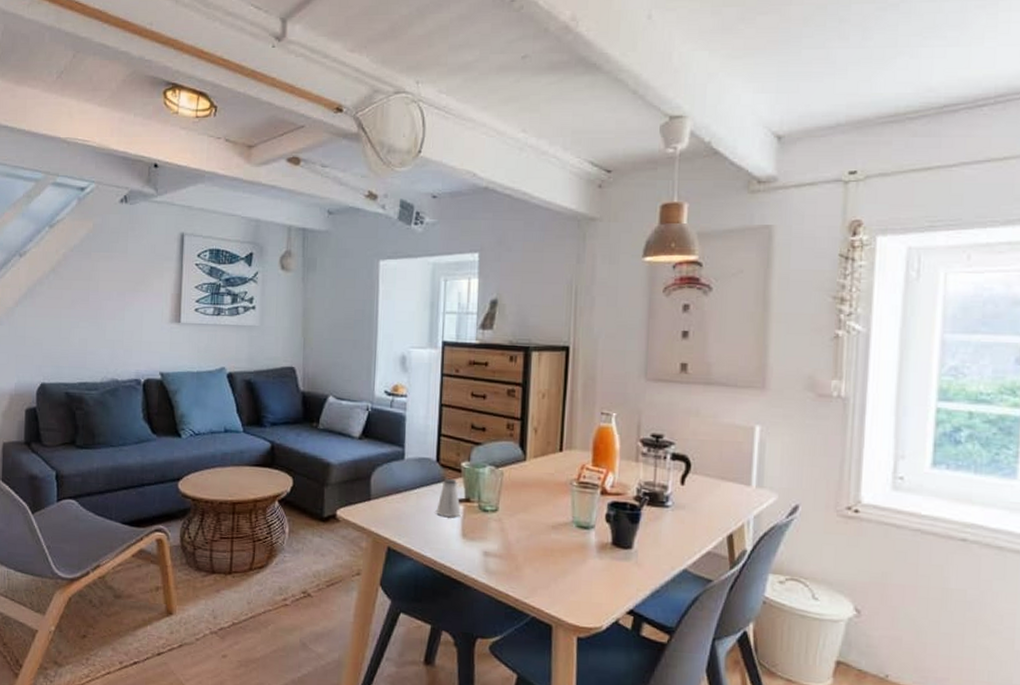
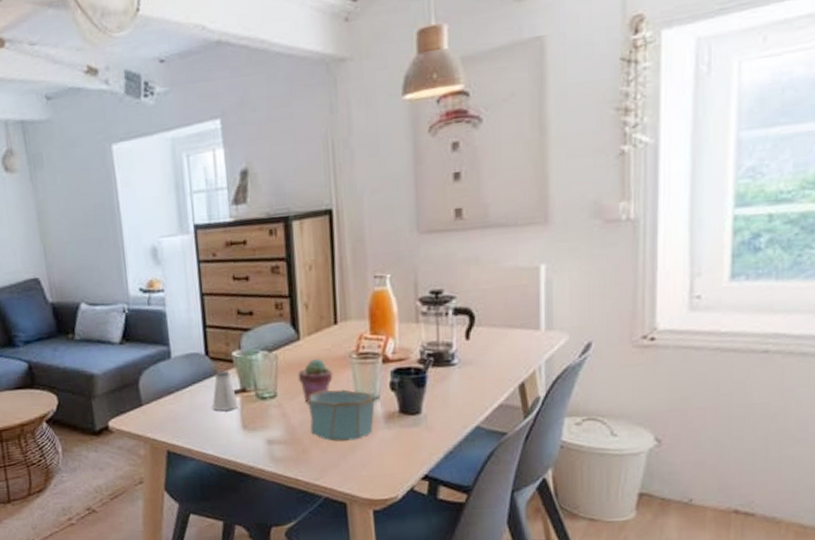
potted succulent: none [520,480,553,522] -> present [297,358,333,404]
bowl: none [526,512,590,565] -> present [308,389,375,442]

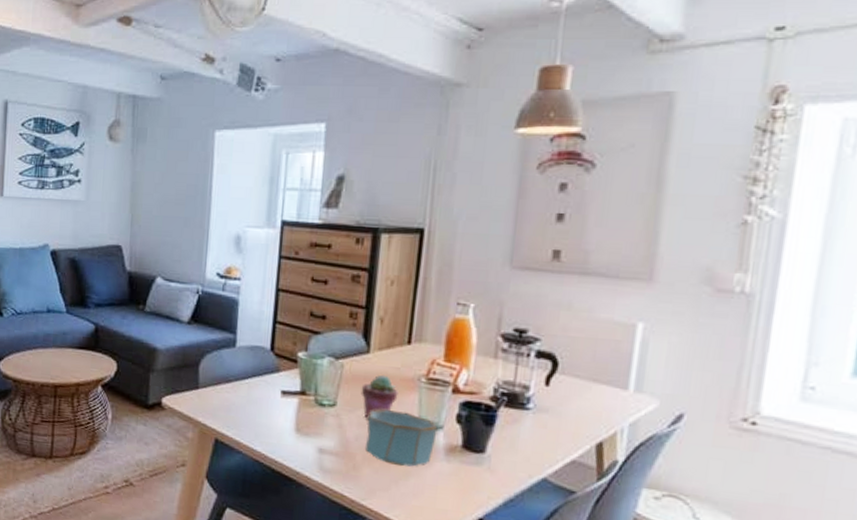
saltshaker: present [212,370,239,411] -> none [268,368,296,410]

